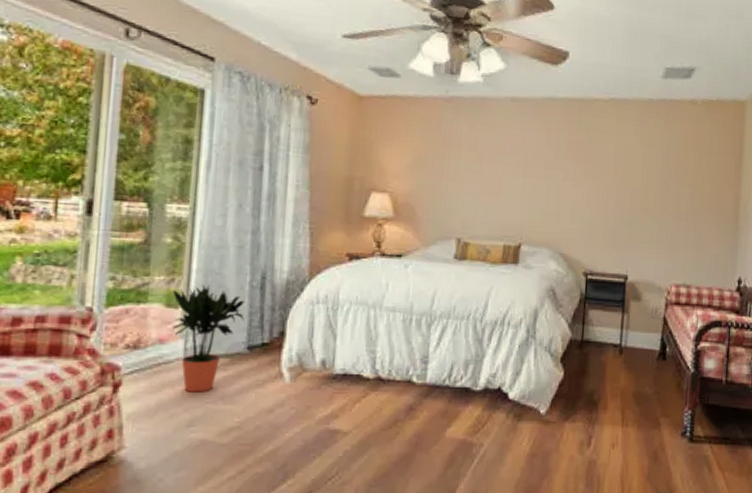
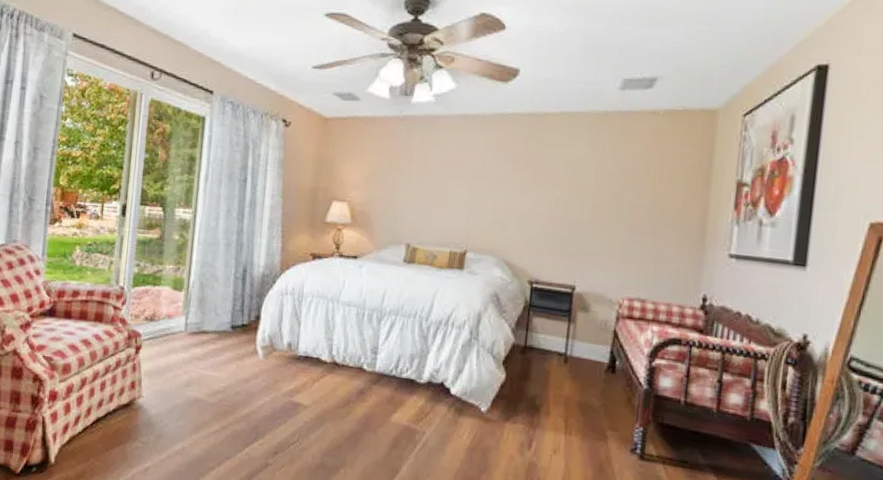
potted plant: present [173,285,246,393] -> none [178,274,231,360]

